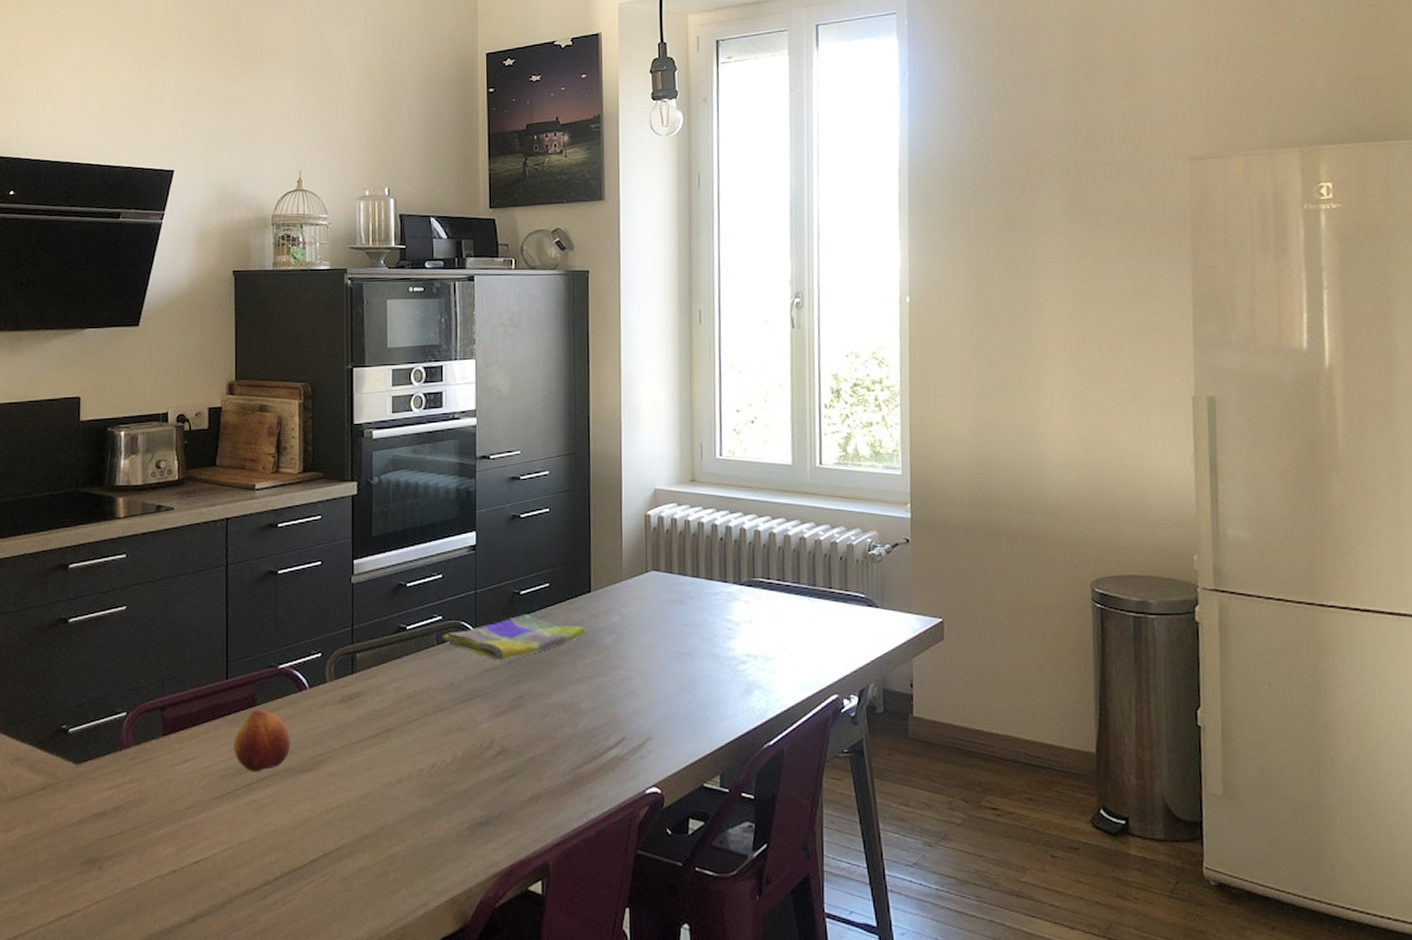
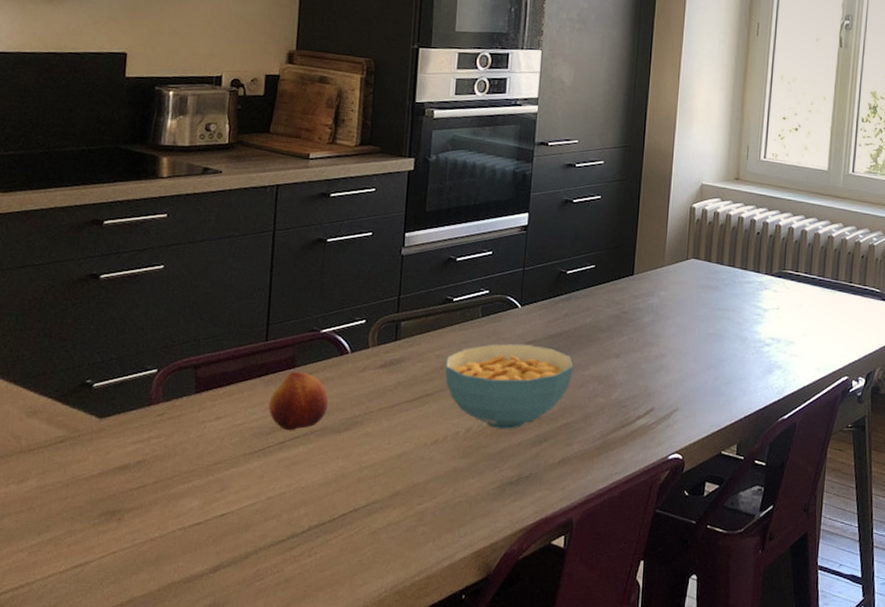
cereal bowl: none [403,672,536,765] -> present [445,344,574,429]
dish towel: present [442,615,585,661] -> none [487,293,625,334]

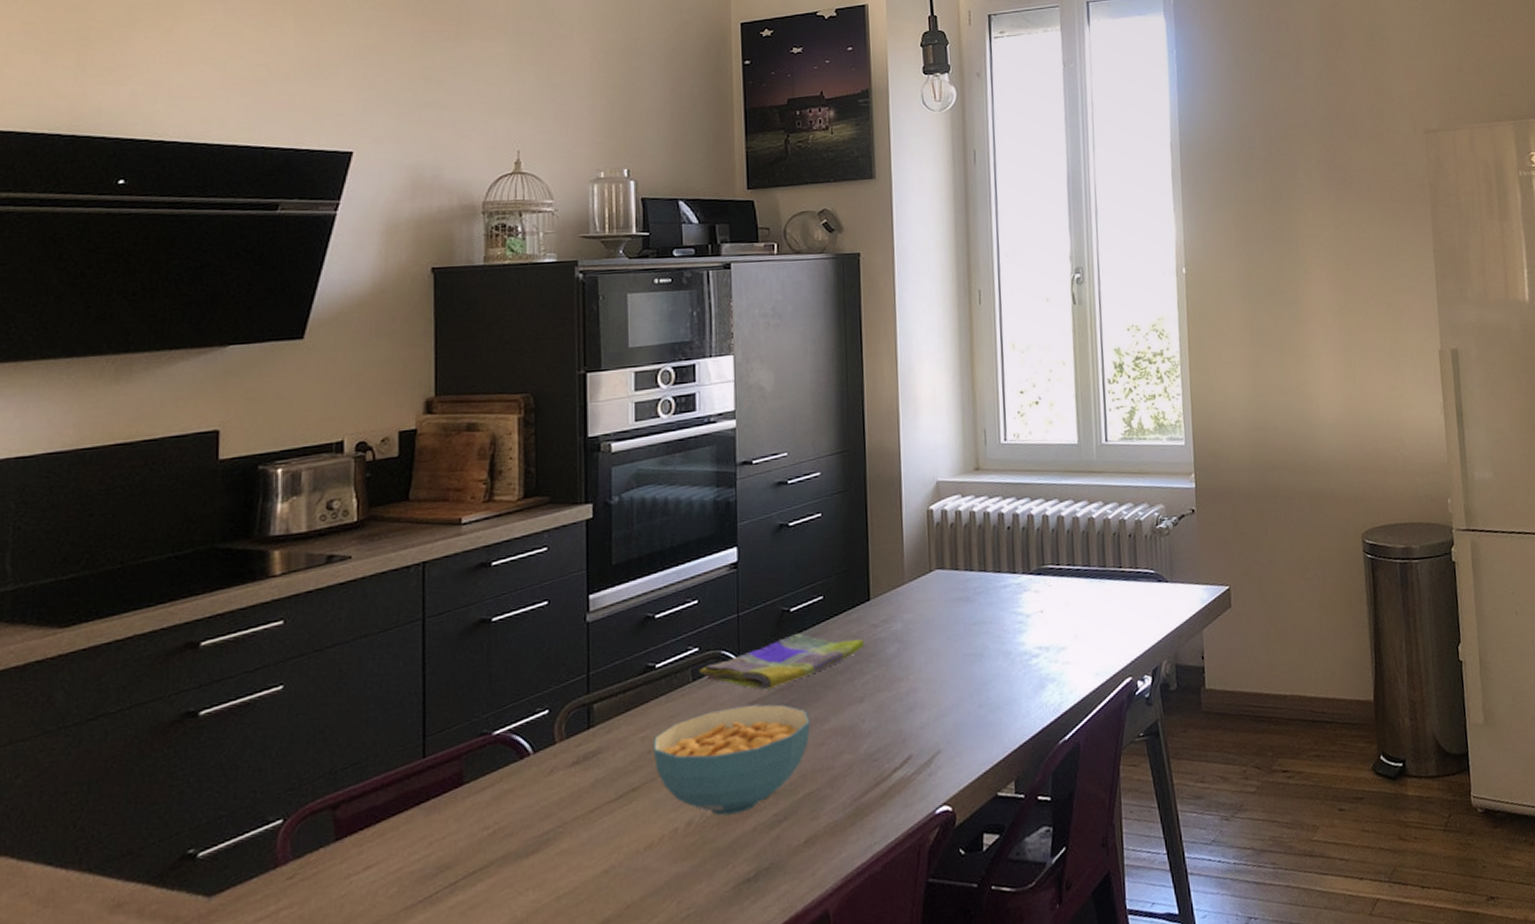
fruit: present [269,371,329,431] -> none [433,788,510,867]
dish towel: none [487,293,625,334] -> present [698,633,864,690]

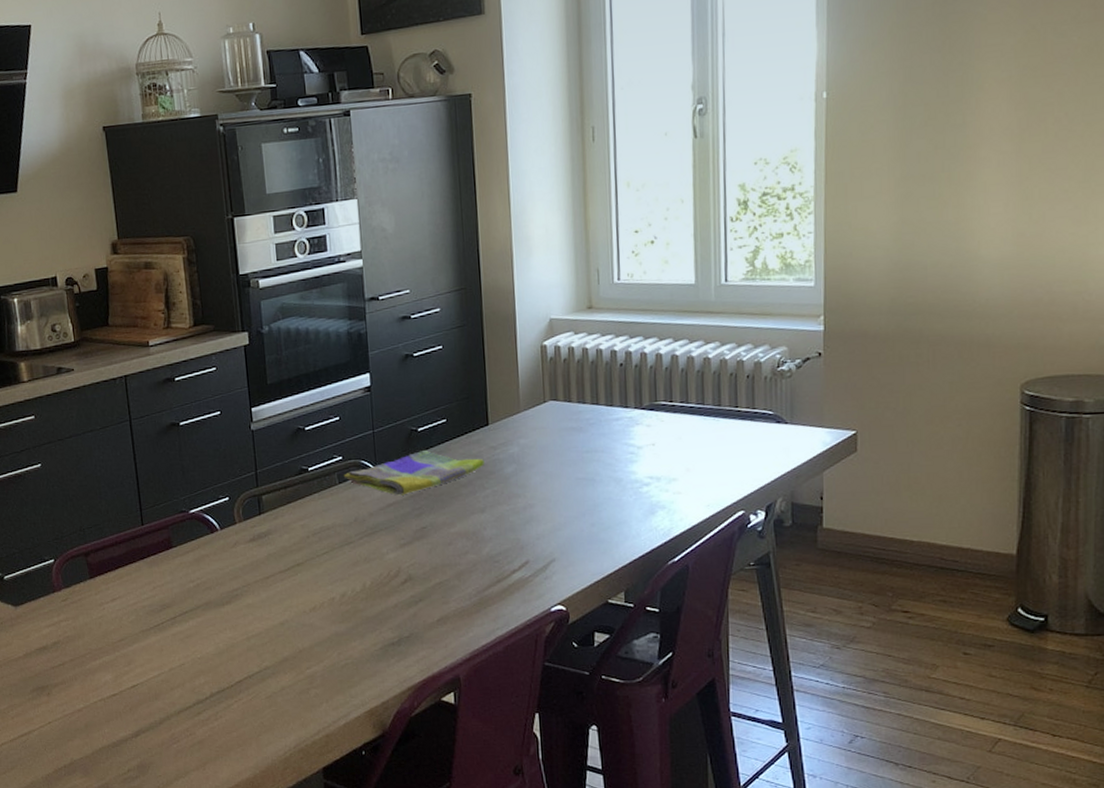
cereal bowl: present [652,704,810,816] -> none [310,506,439,592]

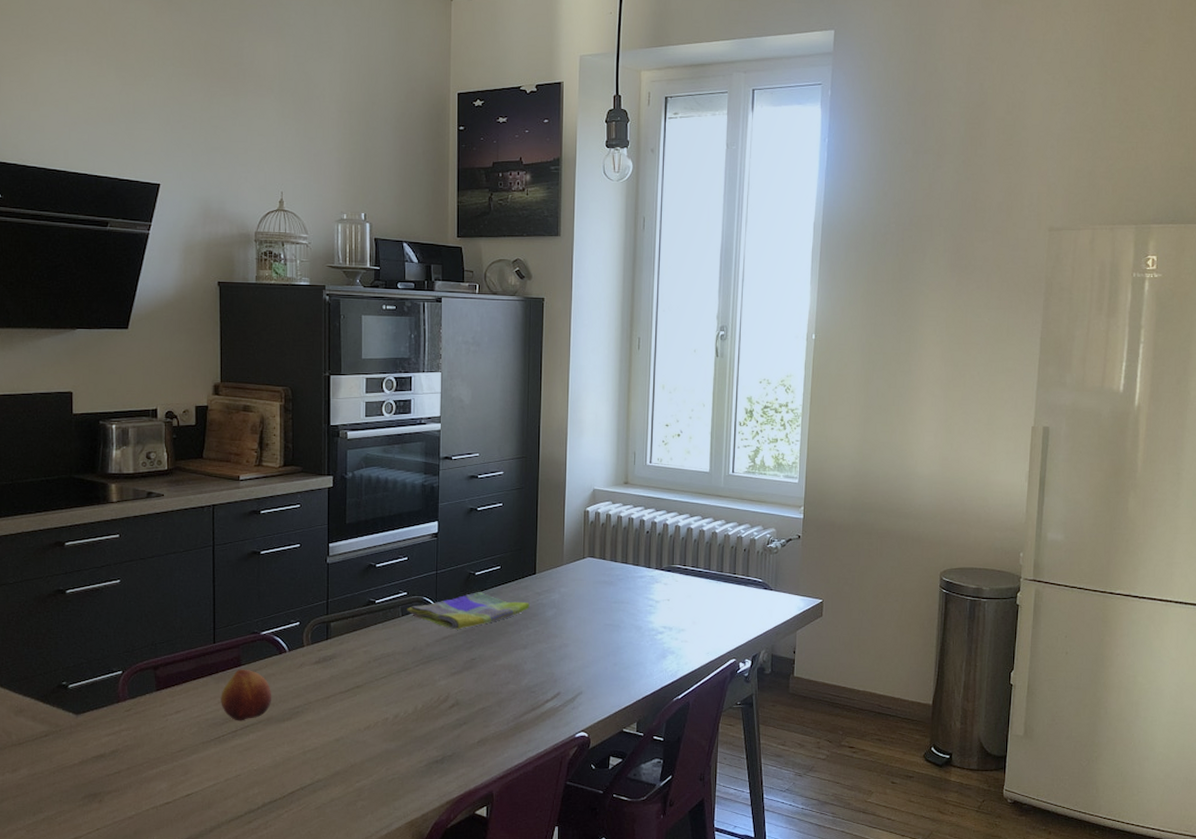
fruit: none [155,551,209,607] -> present [221,669,272,721]

